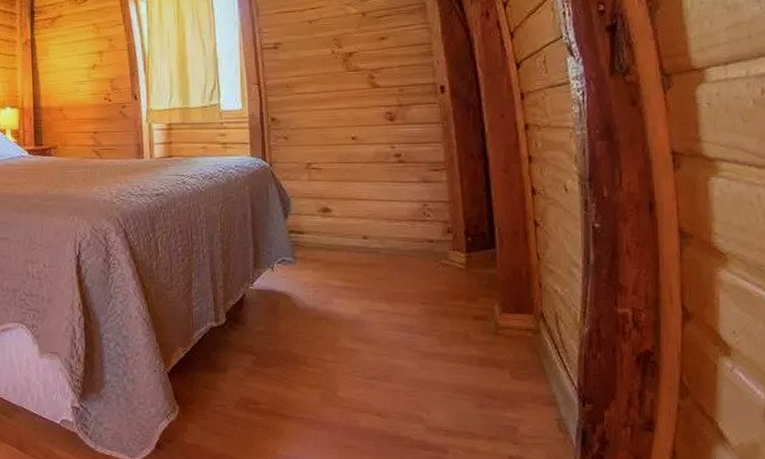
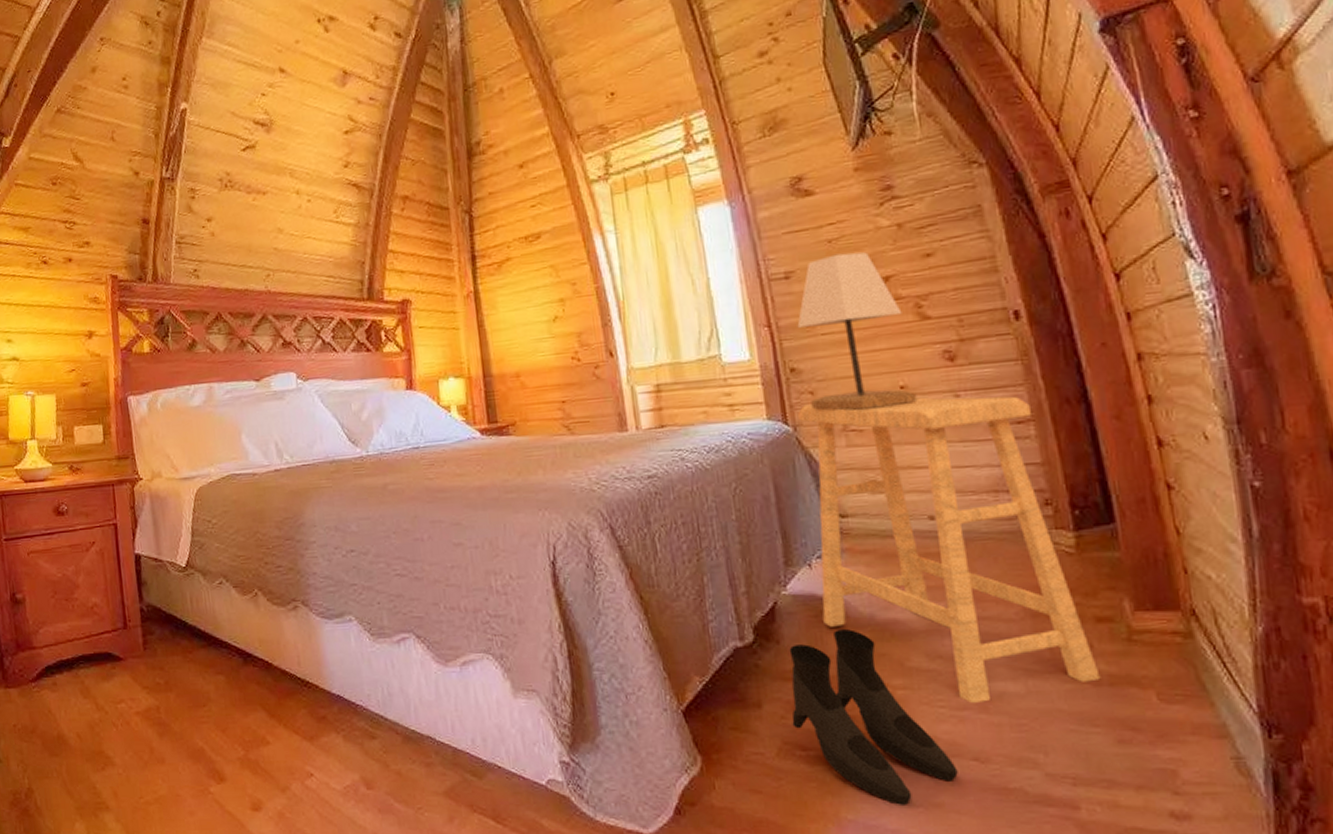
boots: none [248,316,365,446] -> present [789,628,958,805]
stool: none [274,146,473,374] -> present [798,396,1101,703]
lamp: none [280,32,364,153] -> present [797,252,918,410]

